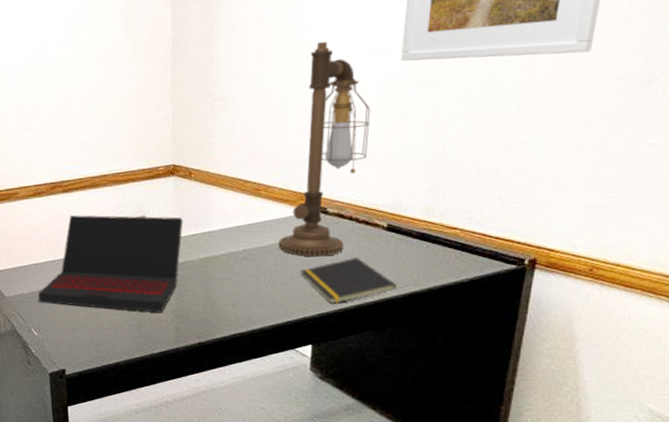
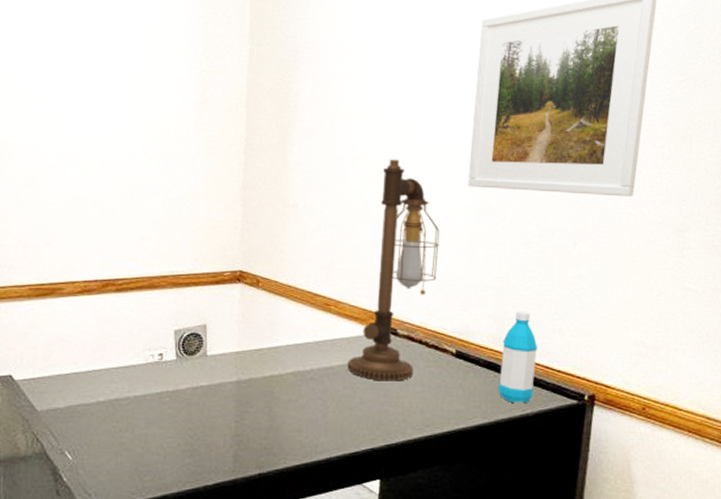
laptop: present [38,215,183,313] -> none [77,319,248,437]
notepad: present [299,257,396,305] -> none [368,383,465,435]
water bottle: none [431,181,474,270] -> present [498,311,537,403]

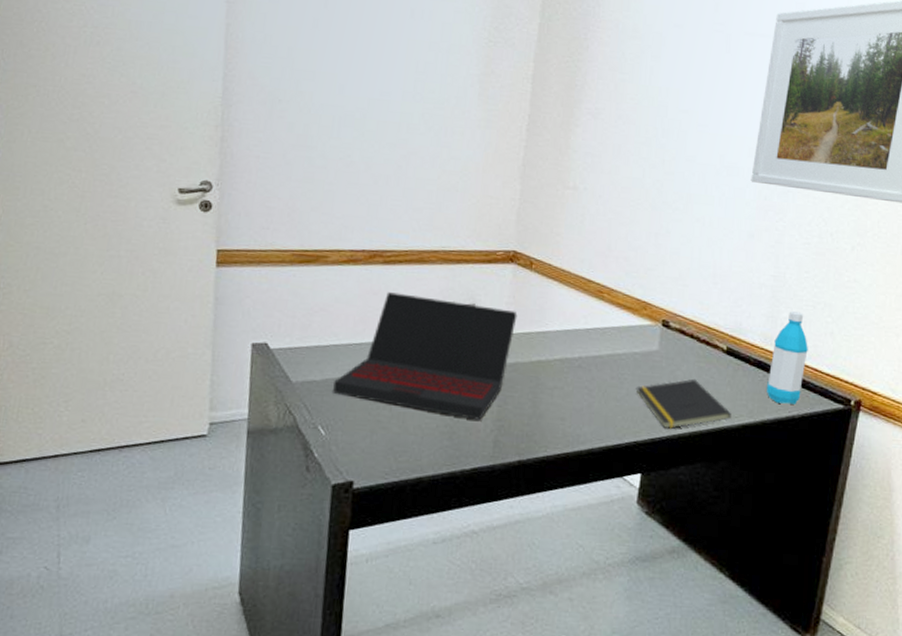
laptop: none [77,319,248,437] -> present [333,292,518,420]
desk lamp: present [347,159,440,381] -> none [616,147,720,375]
notepad: none [368,383,465,435] -> present [635,378,731,430]

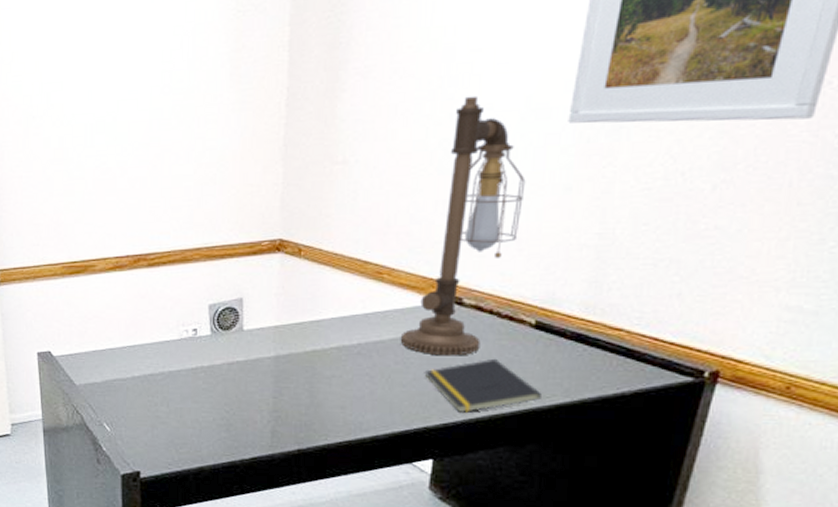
laptop: present [333,292,518,420] -> none [113,294,288,412]
desk lamp: none [616,147,720,375] -> present [400,95,526,356]
water bottle: present [766,311,808,404] -> none [586,273,645,380]

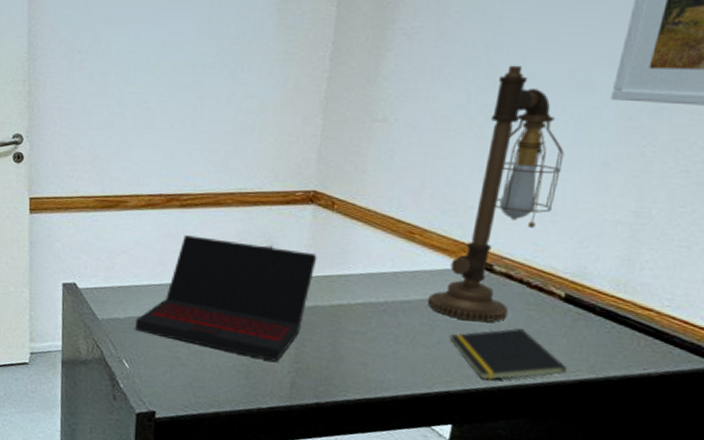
laptop: none [113,294,288,412] -> present [135,235,317,362]

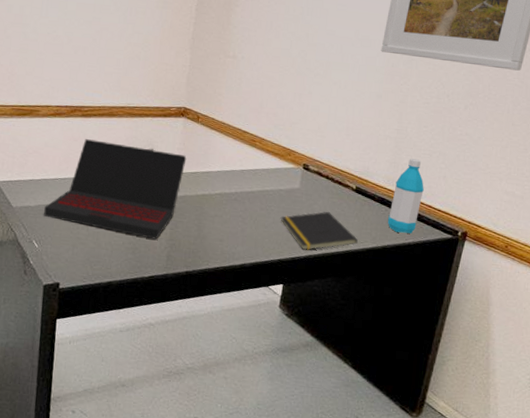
desk lamp: present [427,65,565,323] -> none [265,23,353,208]
water bottle: none [614,253,677,361] -> present [387,159,424,234]

